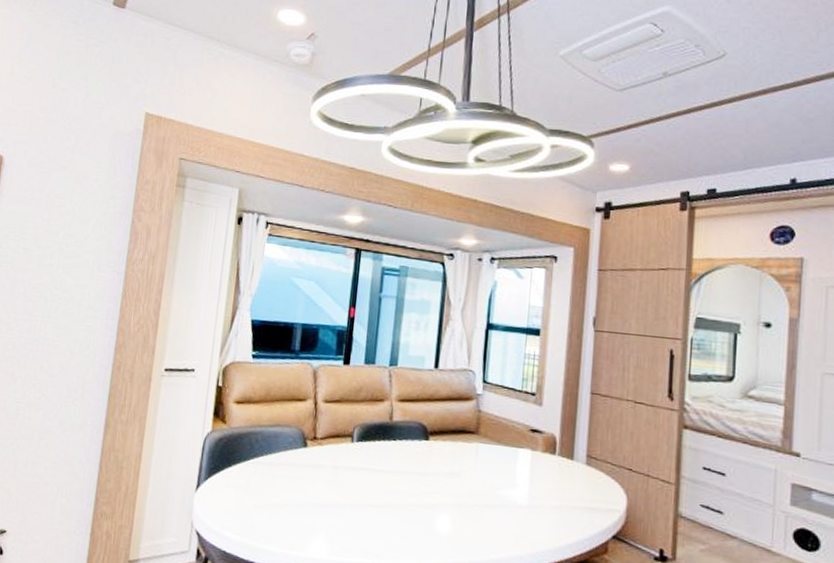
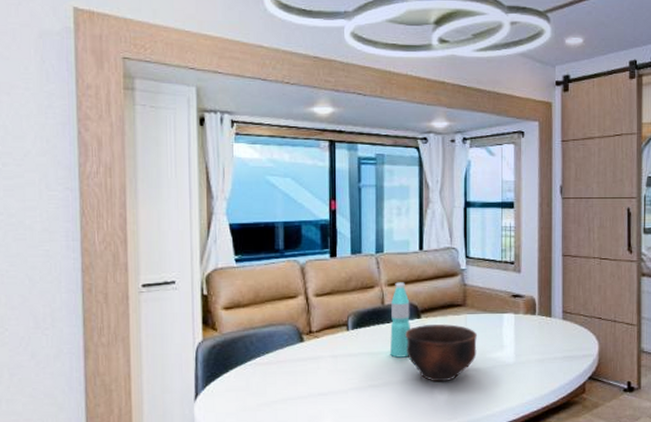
water bottle: none [393,399,420,480] -> present [390,282,410,358]
bowl: none [410,448,488,514] -> present [405,324,477,382]

